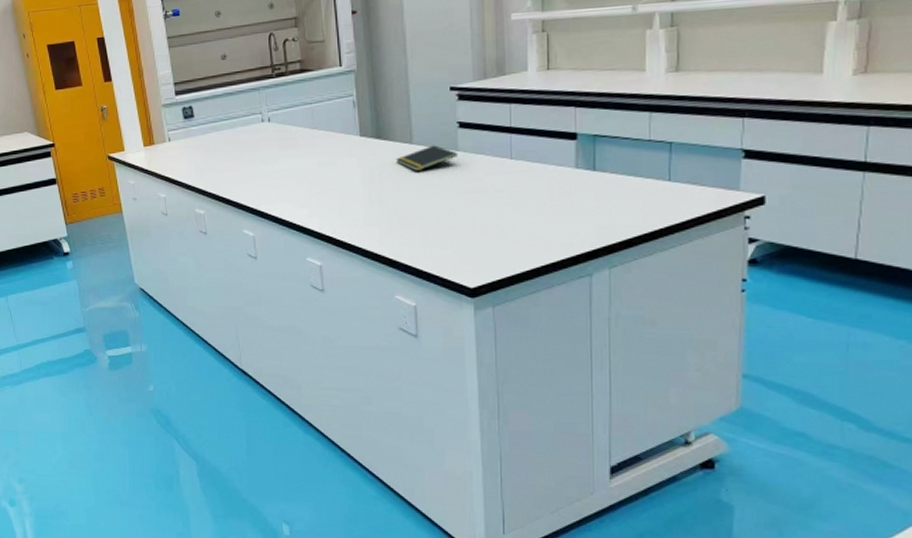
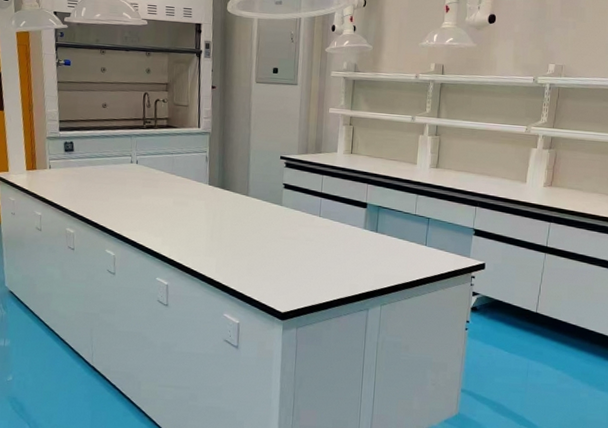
notepad: present [395,145,459,172] -> none [234,199,282,219]

